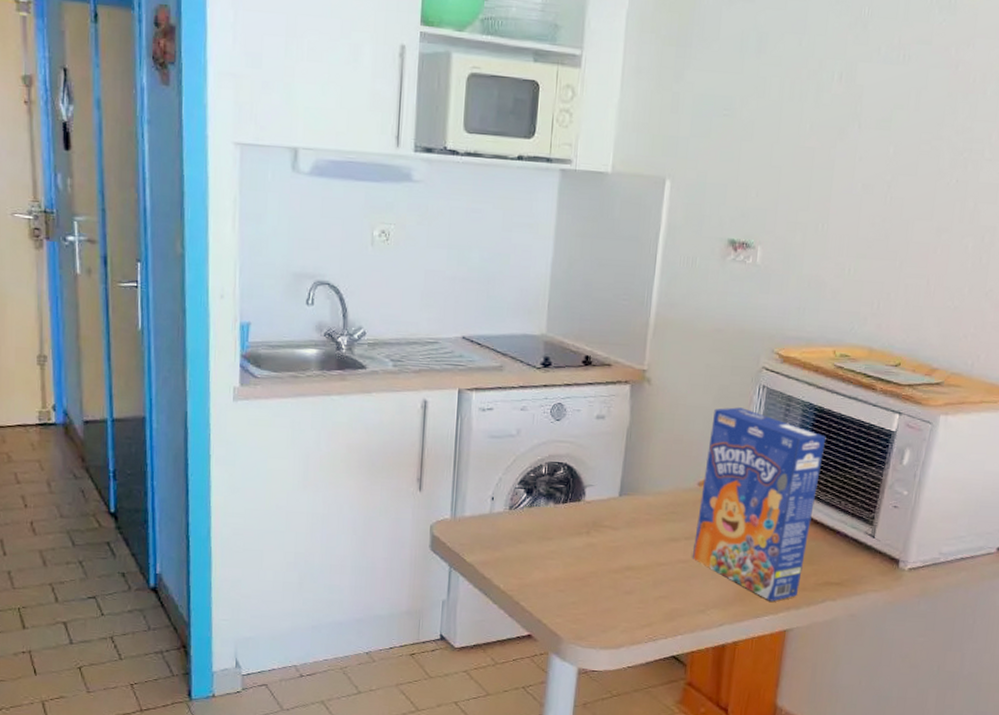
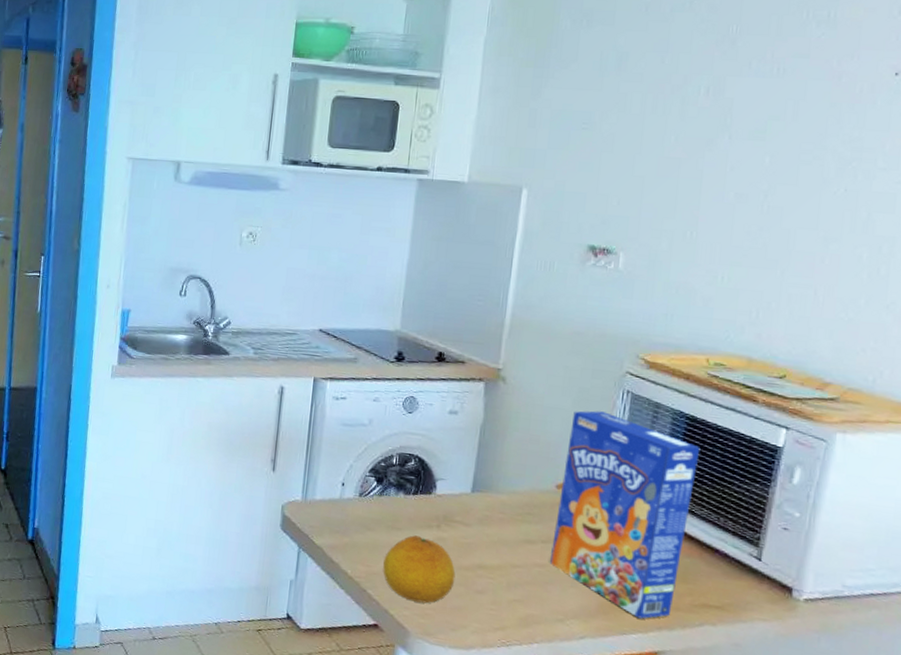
fruit: none [535,544,605,609] -> present [383,535,456,604]

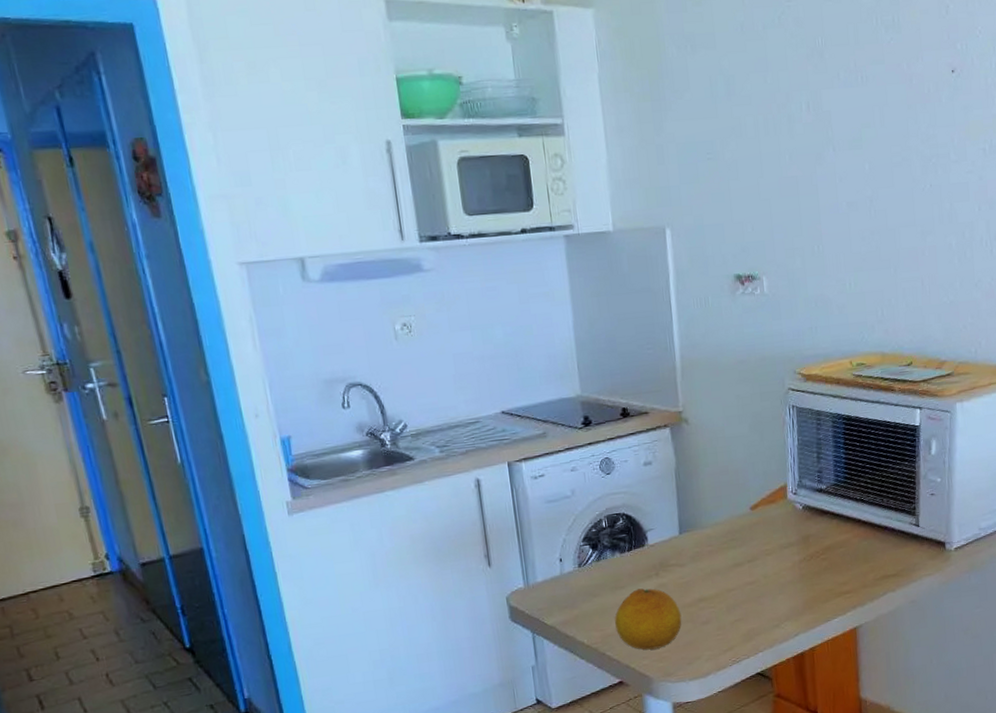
cereal box: present [550,410,701,619] -> none [752,429,861,604]

